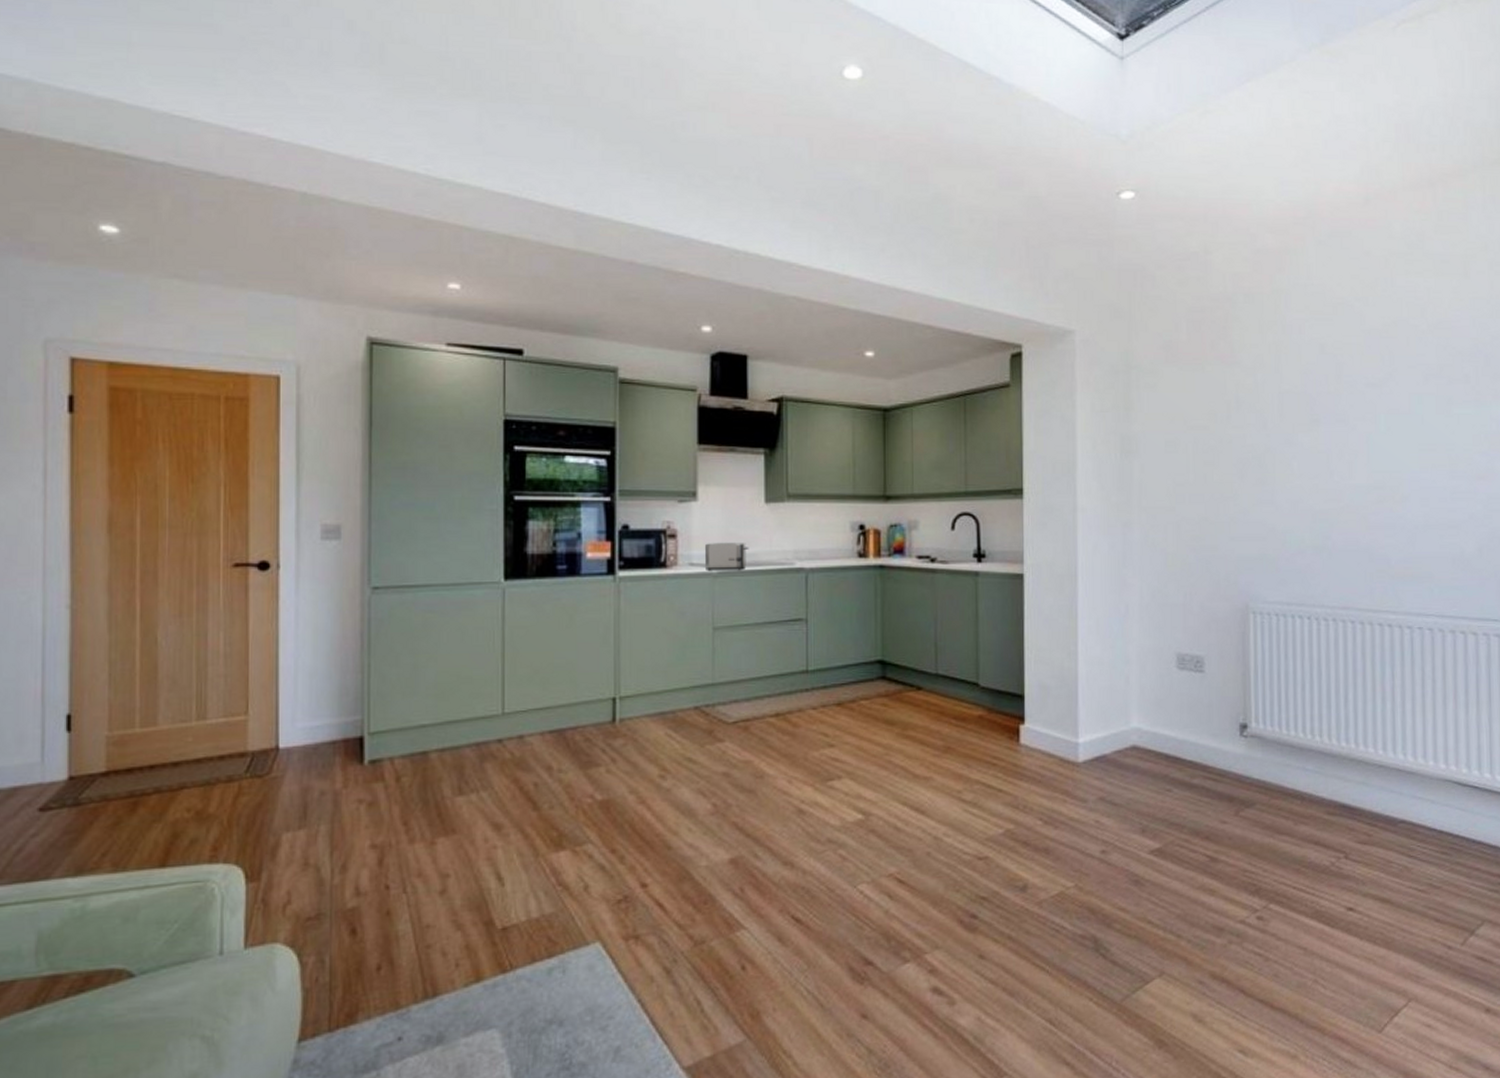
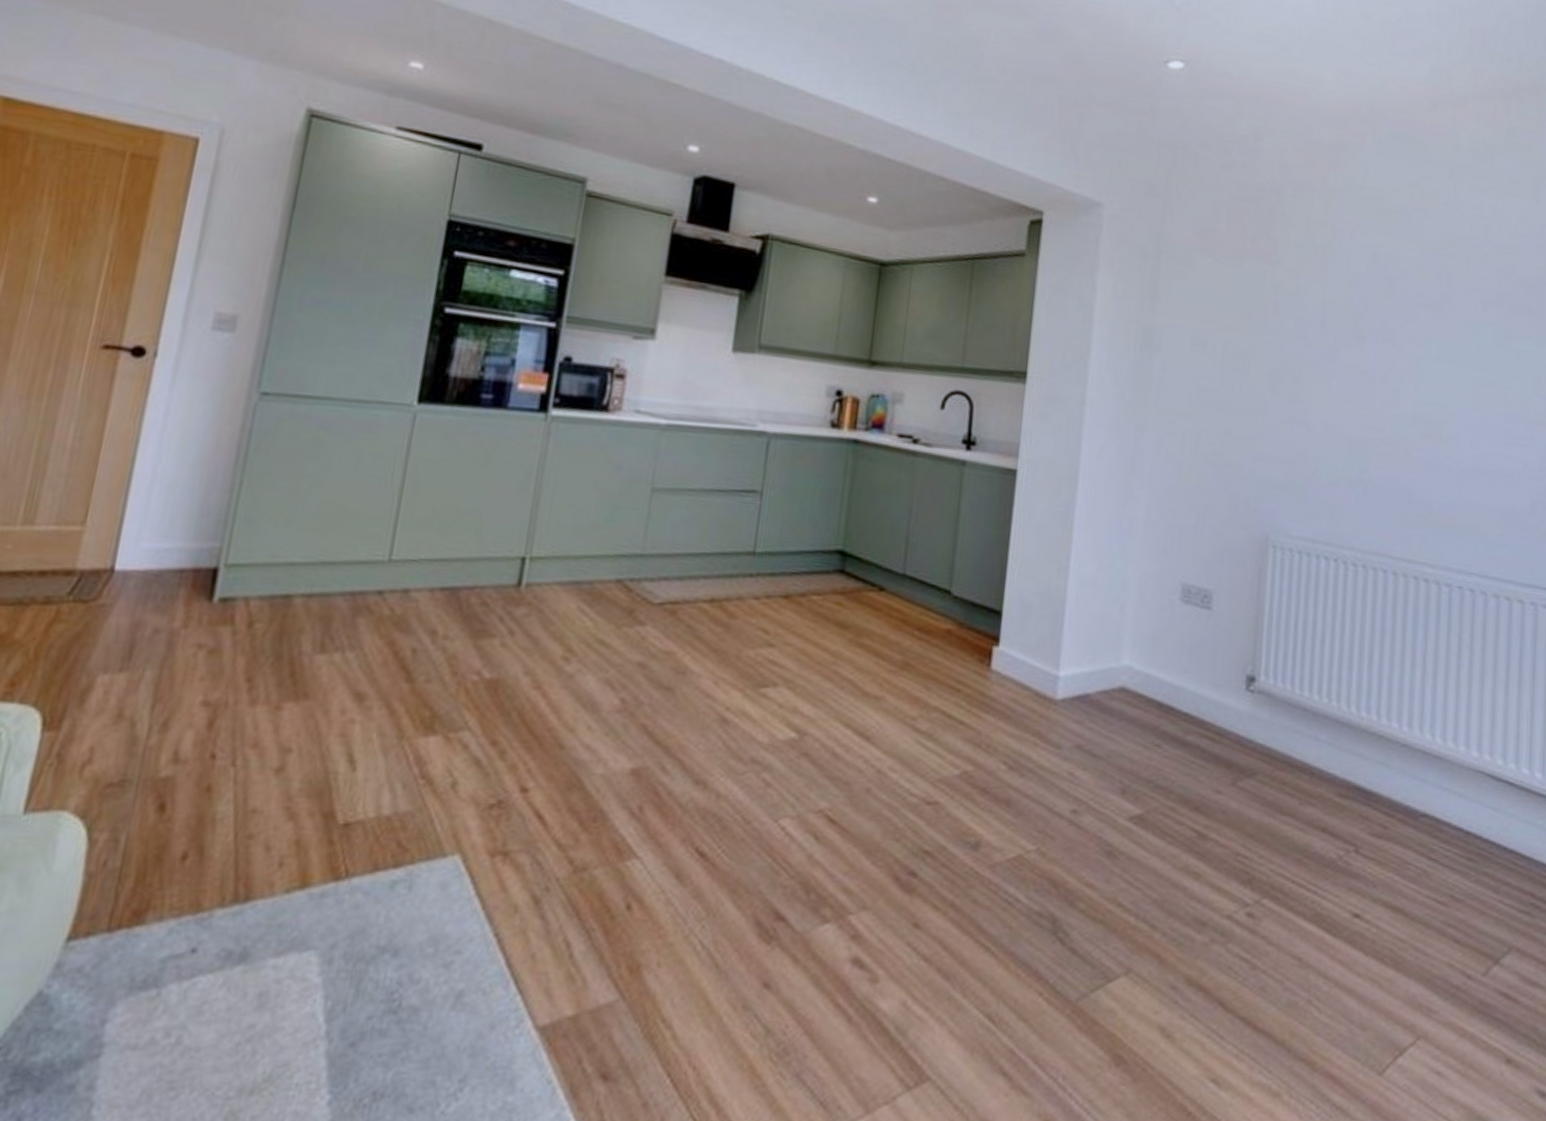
toaster: present [705,541,749,572] -> none [653,389,707,427]

